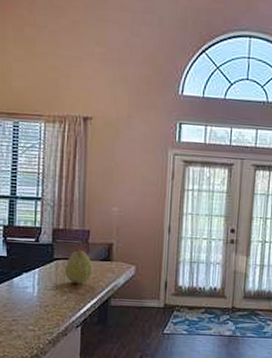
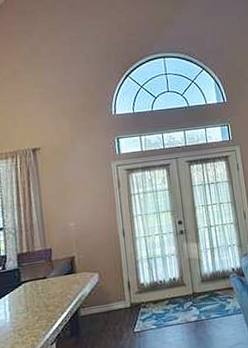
fruit: present [64,248,93,284] -> none [32,267,60,302]

